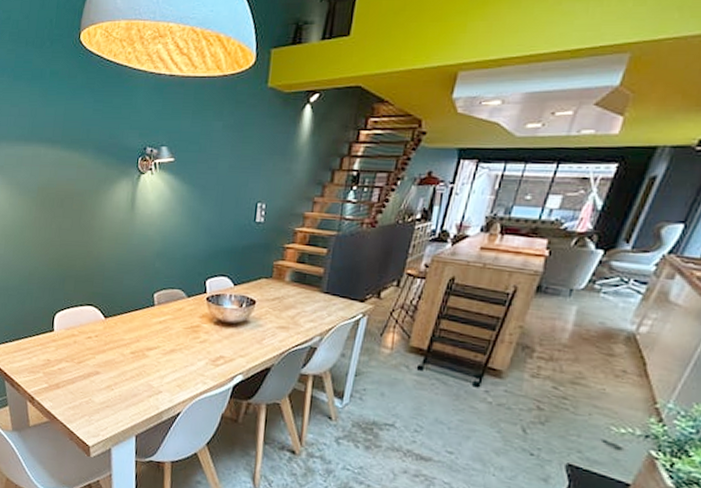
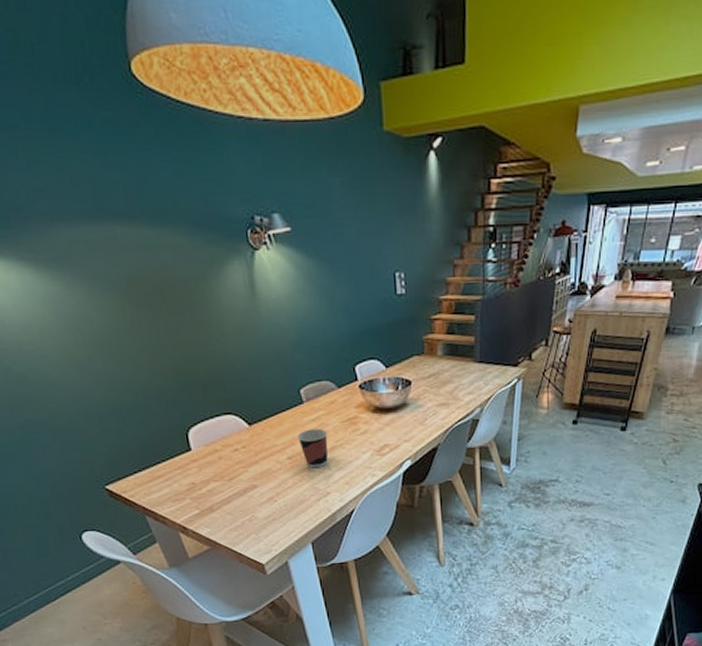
cup: none [143,329,170,367] -> present [297,428,328,468]

